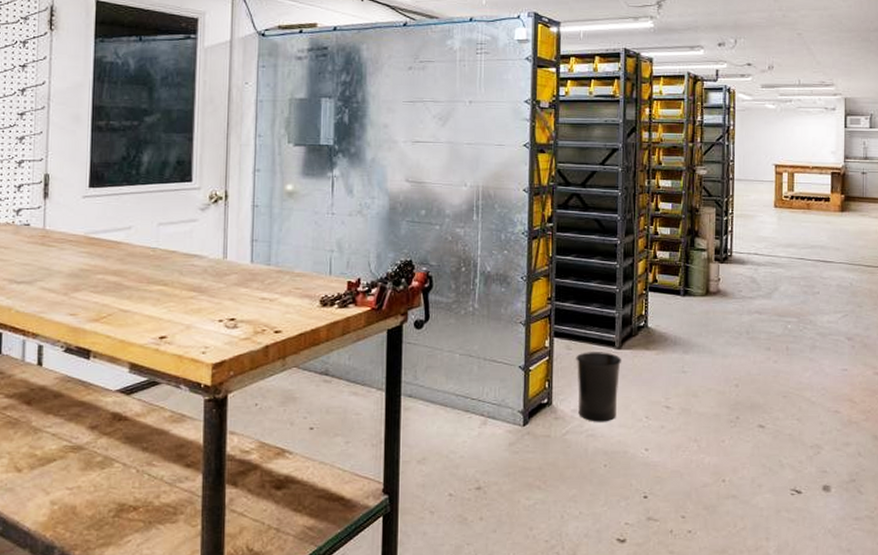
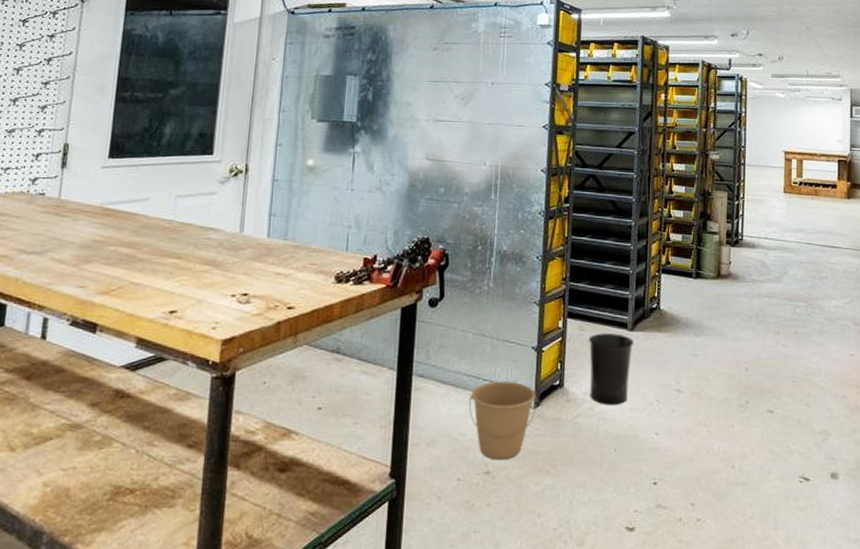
bucket: none [457,400,526,476] -> present [468,381,538,460]

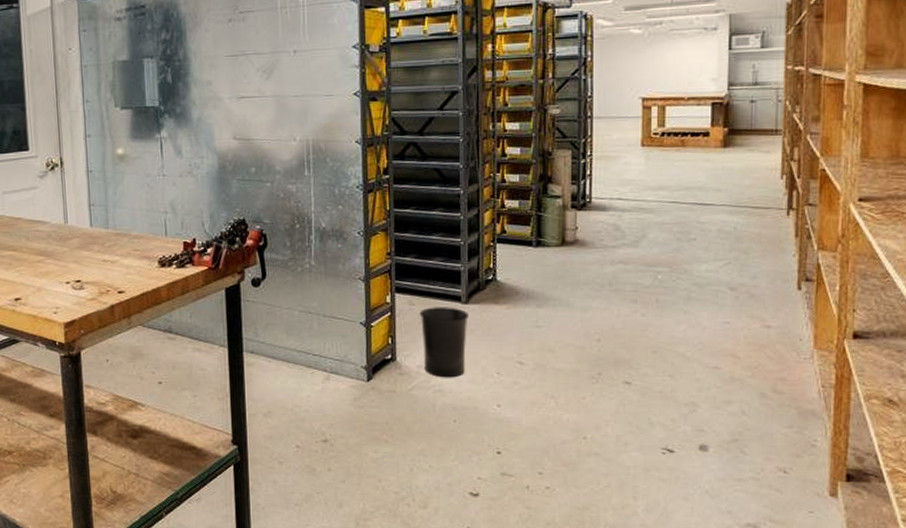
bucket: present [468,381,538,460] -> none [300,356,370,430]

